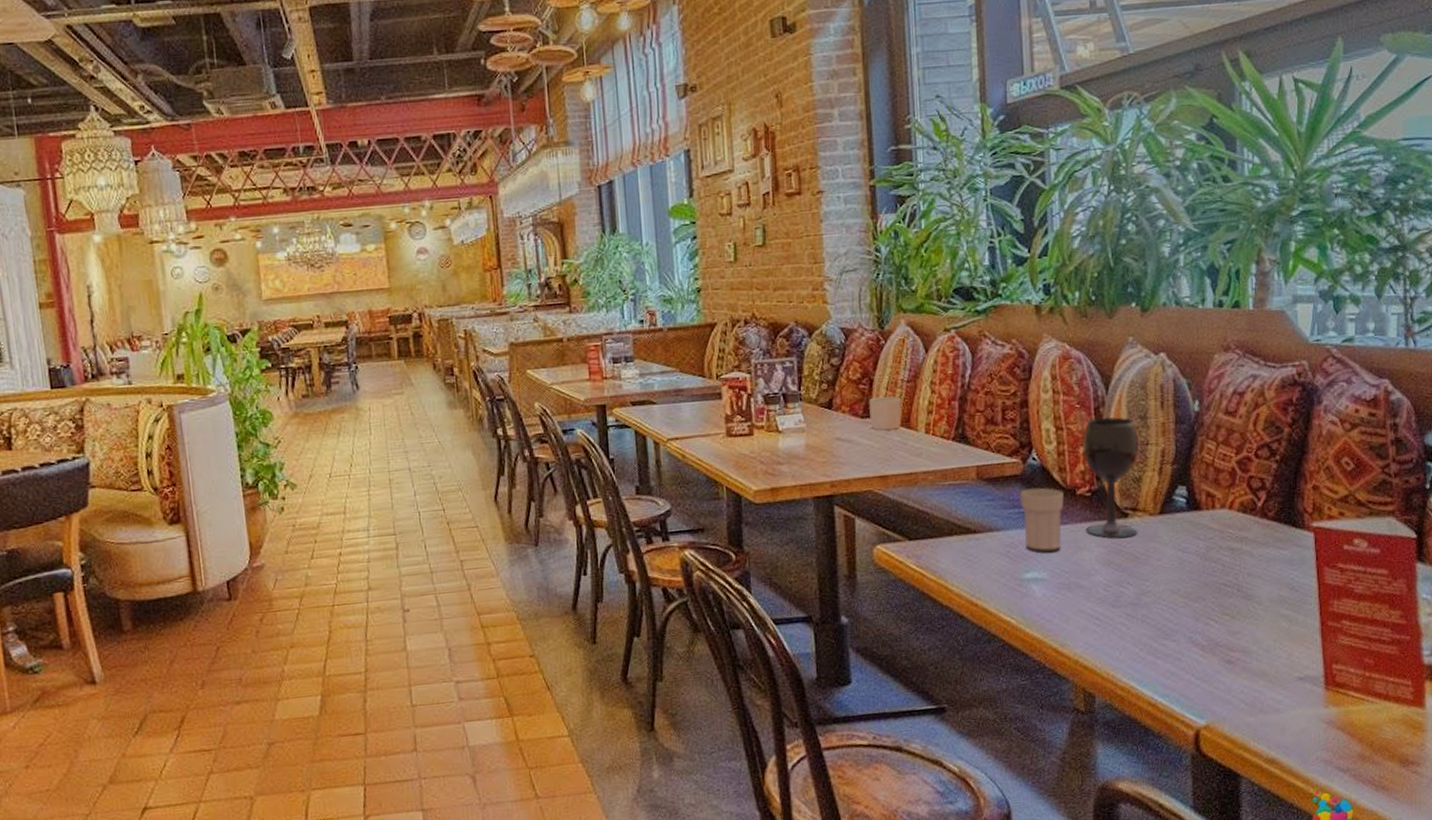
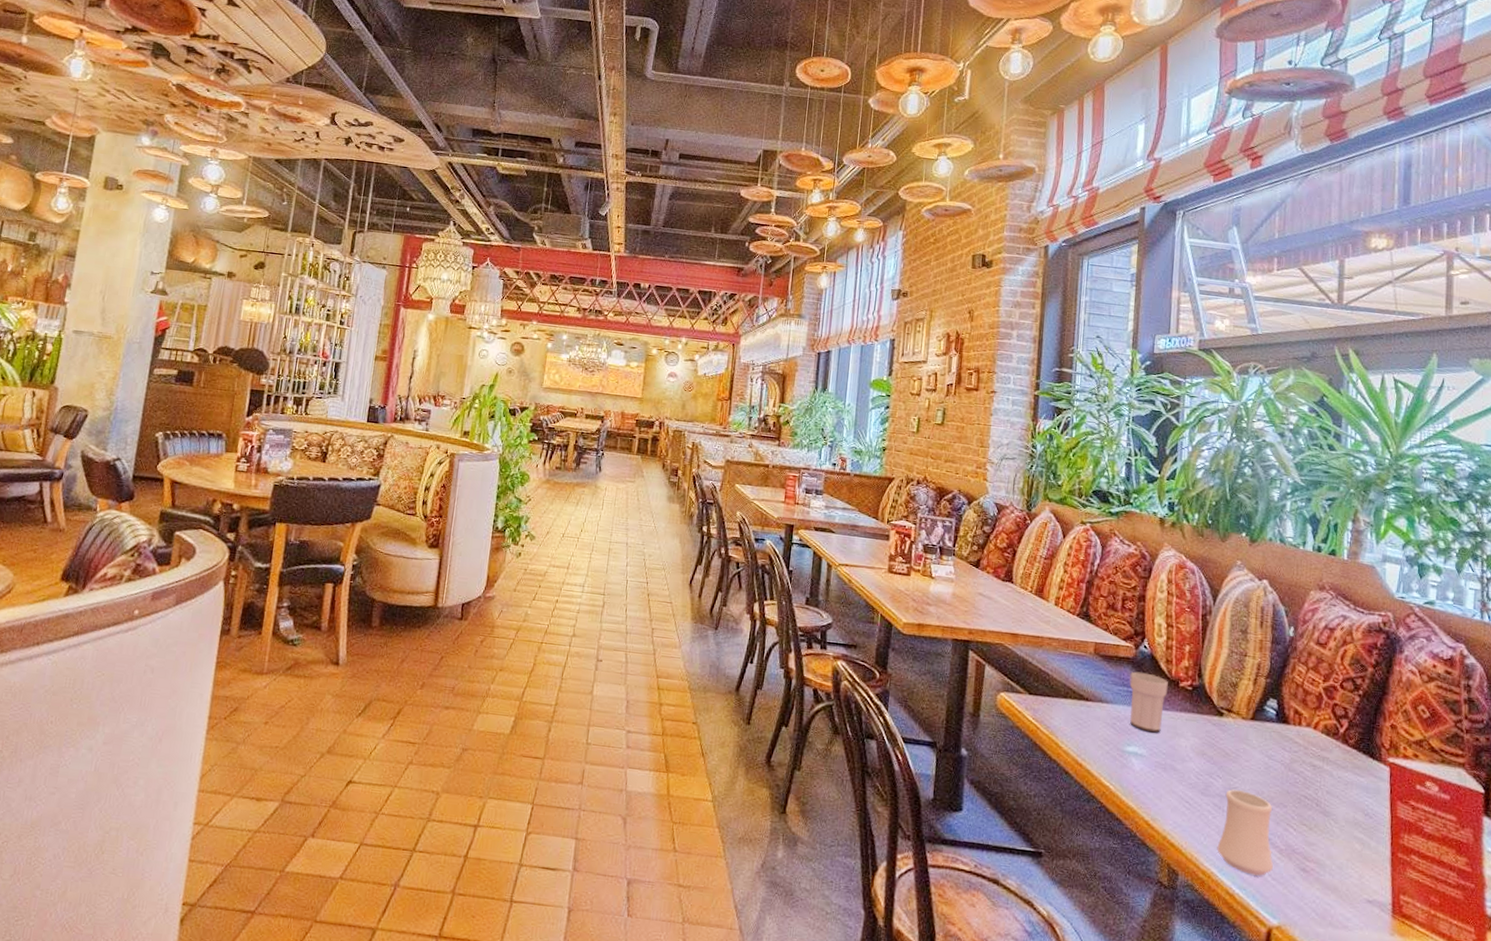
mug: present [869,396,902,431] -> none [1009,565,1038,597]
wine glass: present [1083,417,1139,538] -> none [1185,623,1239,734]
cup: none [1134,593,1196,680] -> present [1217,789,1273,876]

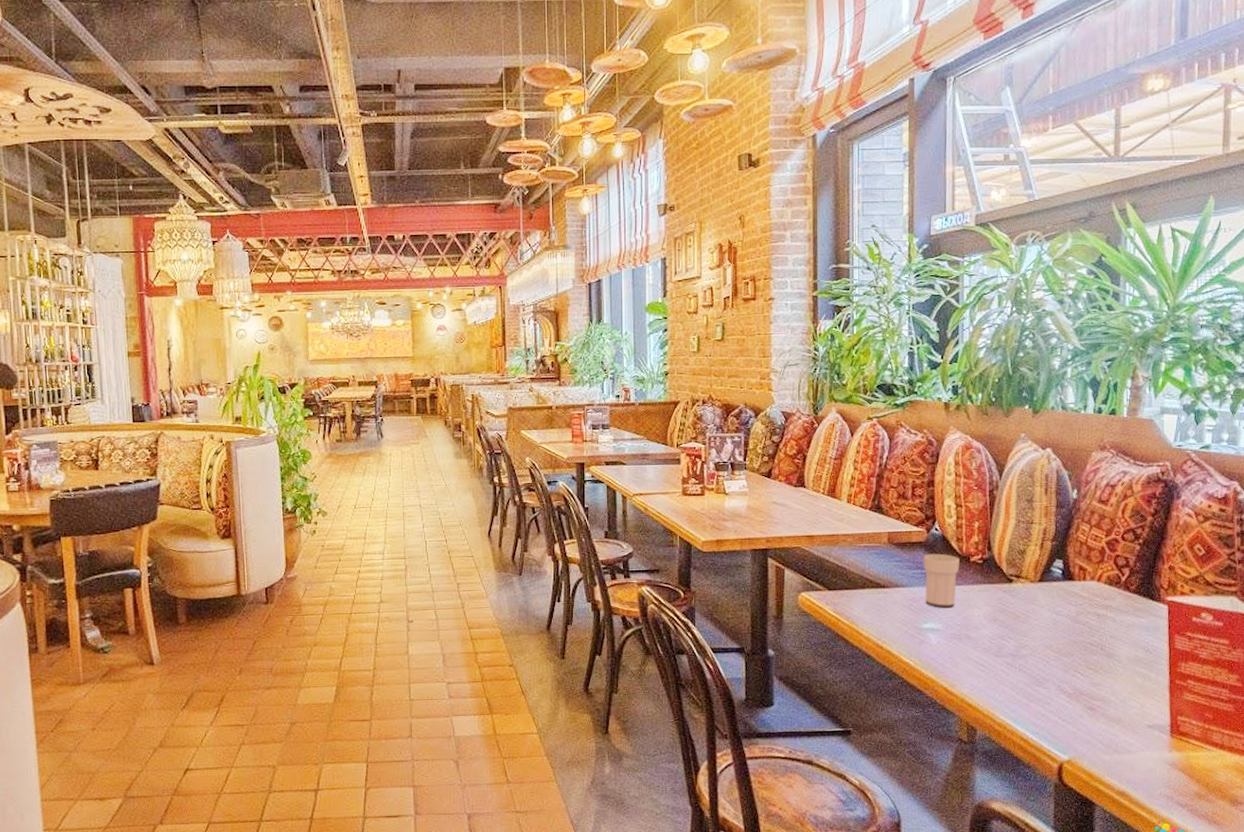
cup: present [1217,789,1273,876] -> none [1011,647,1063,720]

